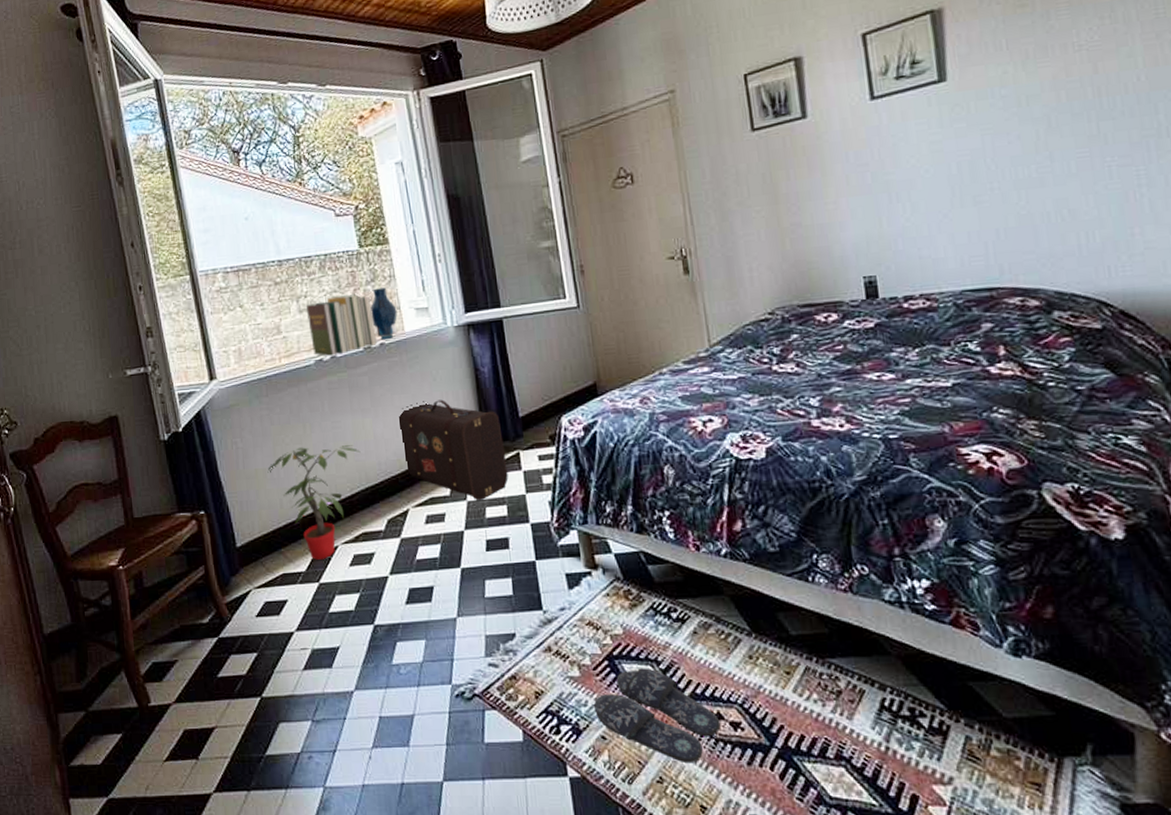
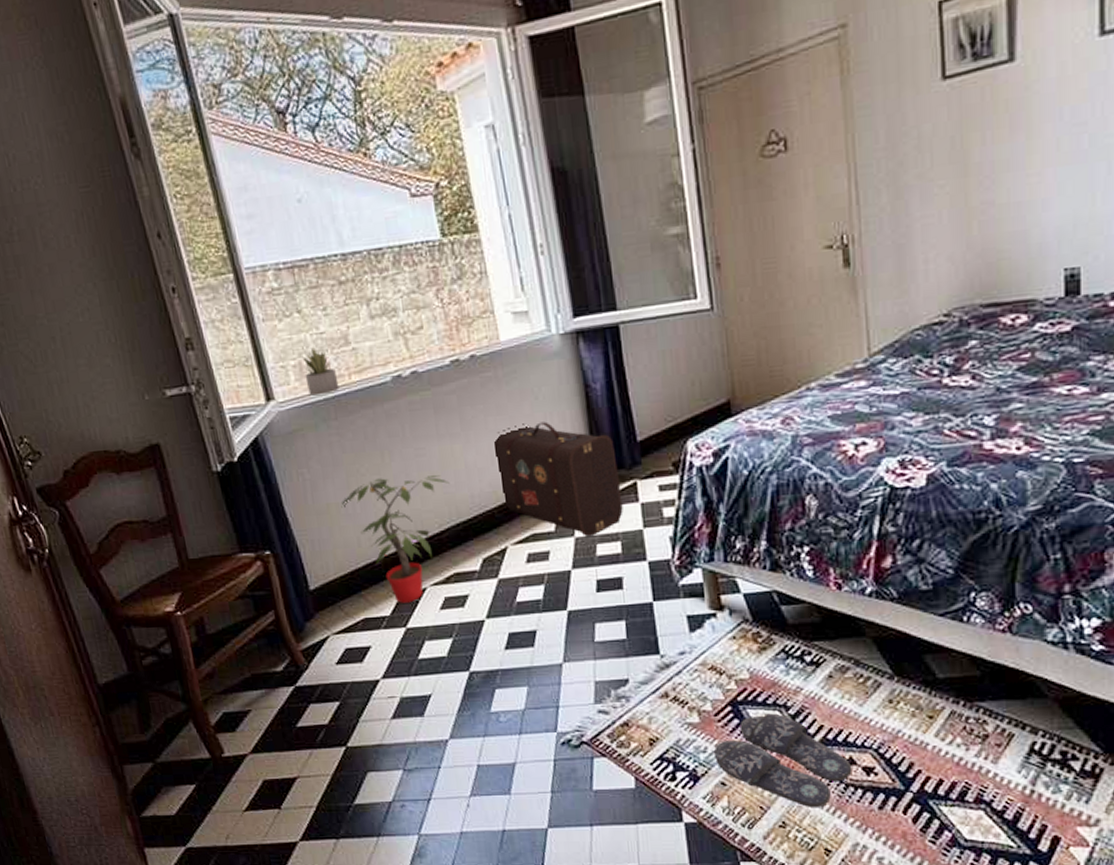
succulent plant: none [241,336,271,376] -> present [302,347,340,396]
books: present [305,294,378,357] -> none [378,295,467,372]
vase: present [370,287,398,341] -> none [457,287,491,352]

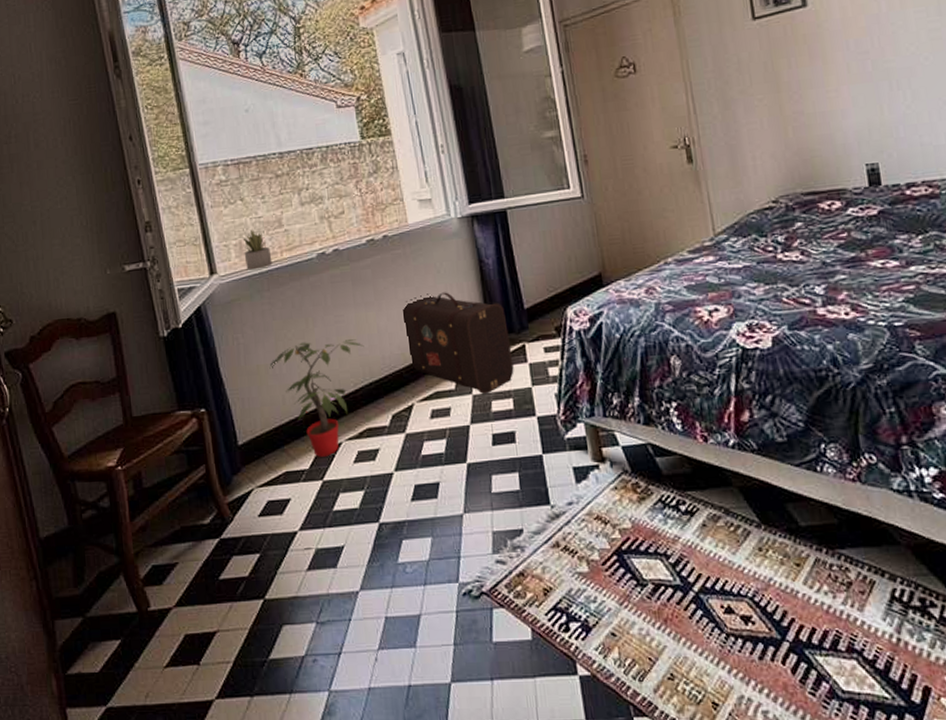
slippers: present [714,713,852,807] -> none [603,562,732,658]

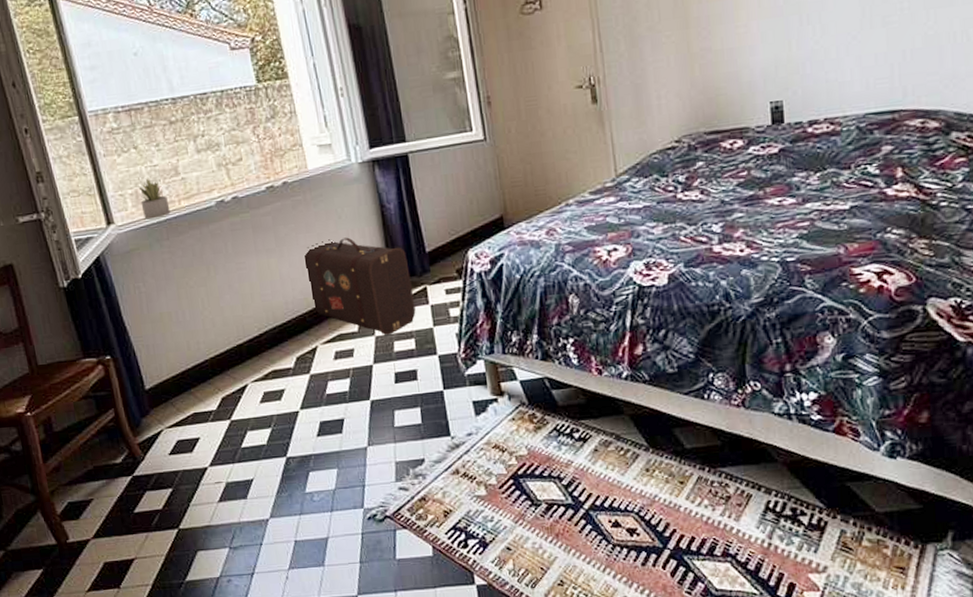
potted plant: present [269,339,364,457] -> none [173,285,267,399]

